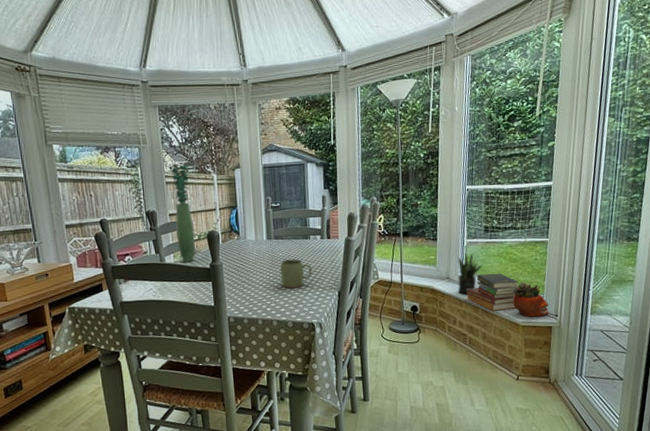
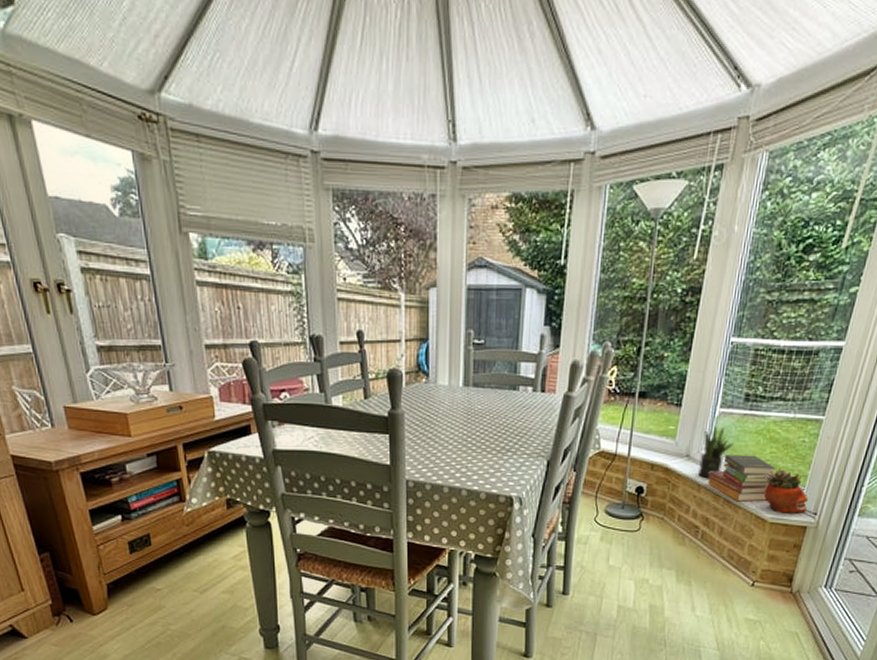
vase: present [170,160,195,263] -> none [344,268,371,408]
mug: present [280,259,313,288] -> none [476,414,518,451]

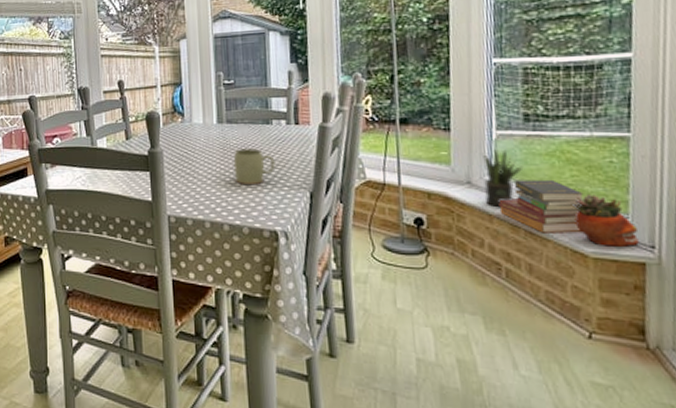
mug: none [476,414,518,451] -> present [233,148,276,184]

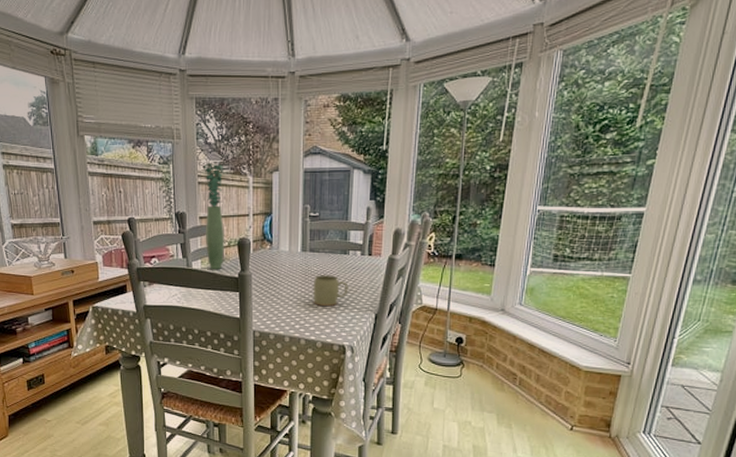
vase: none [106,30,131,148] -> present [204,158,224,270]
potted plant: present [483,149,523,207] -> none [513,283,546,330]
books: present [498,179,584,233] -> none [522,309,587,352]
succulent planter: present [570,195,639,247] -> none [576,322,622,363]

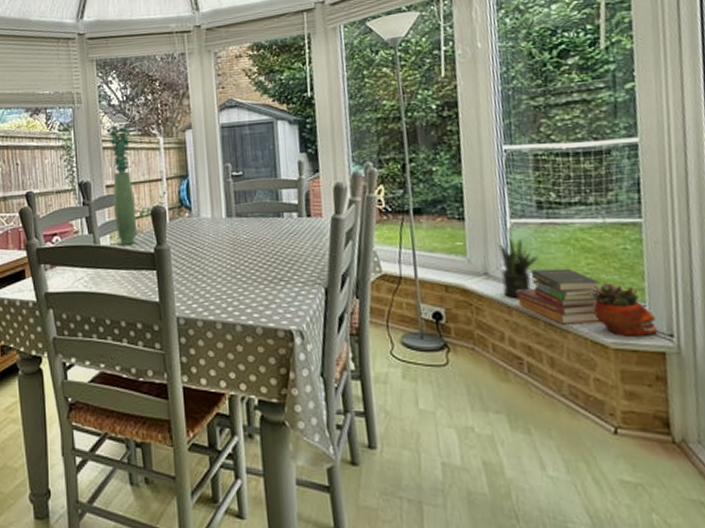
mug: present [312,275,349,306] -> none [244,243,288,281]
potted plant: none [513,283,546,330] -> present [498,238,539,298]
books: none [522,309,587,352] -> present [516,268,601,325]
succulent planter: none [576,322,622,363] -> present [588,283,658,336]

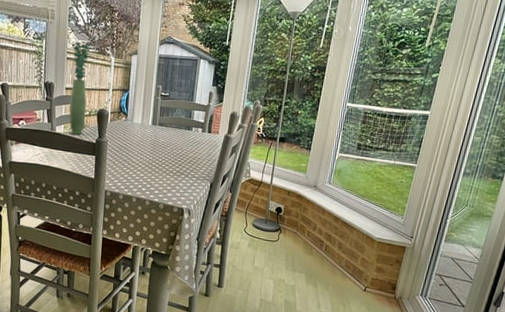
potted plant: present [498,238,539,298] -> none [322,166,350,204]
books: present [516,268,601,325] -> none [330,188,381,225]
succulent planter: present [588,283,658,336] -> none [372,201,407,236]

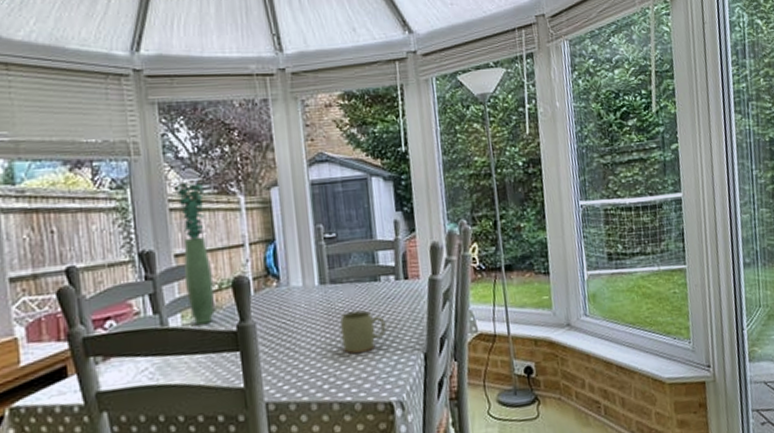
mug: none [159,146,190,173] -> present [339,310,387,353]

